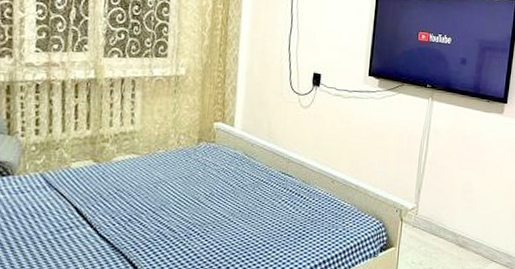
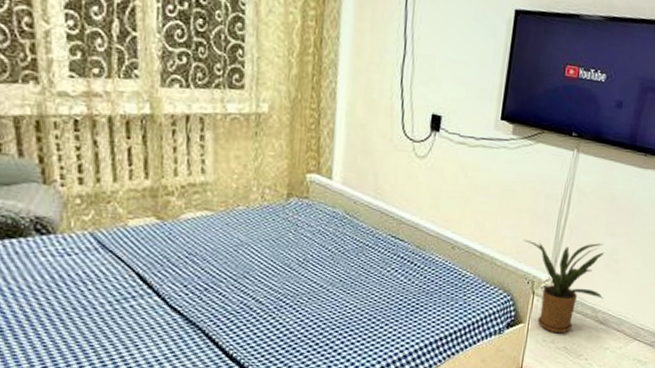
house plant: none [391,173,462,256] -> present [523,239,605,334]

